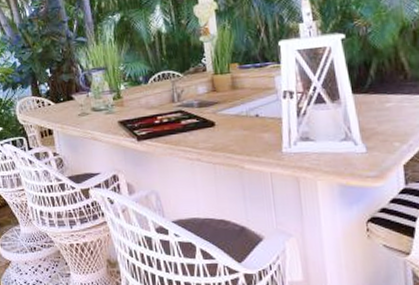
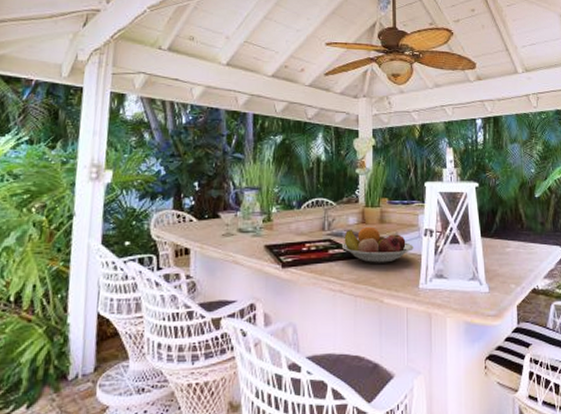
fruit bowl: none [195,94,272,131] -> present [342,226,414,263]

